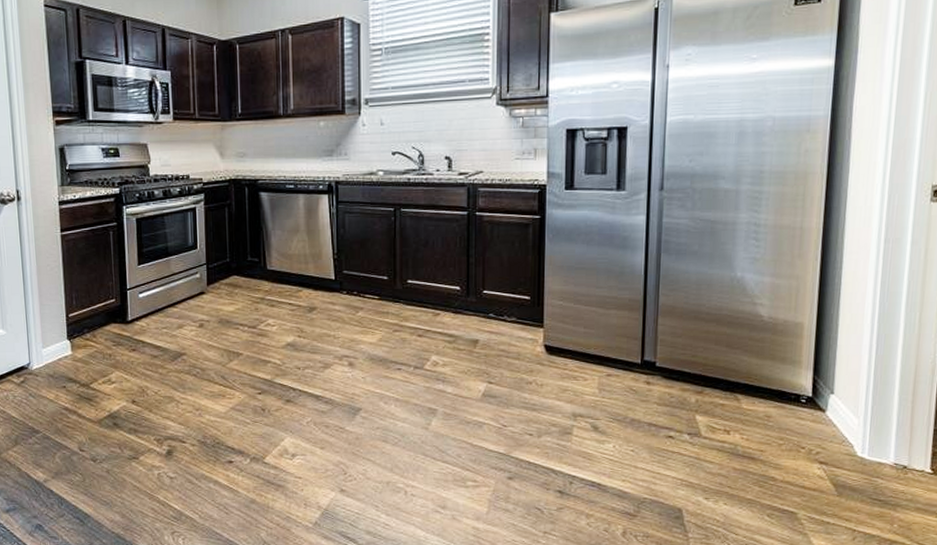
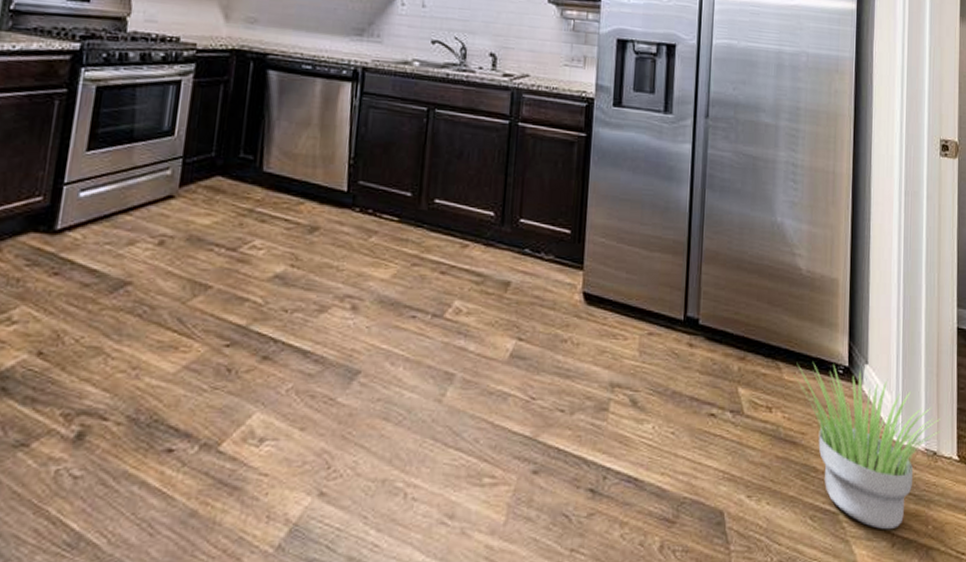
potted plant: none [752,395,916,527] -> present [793,364,943,530]

